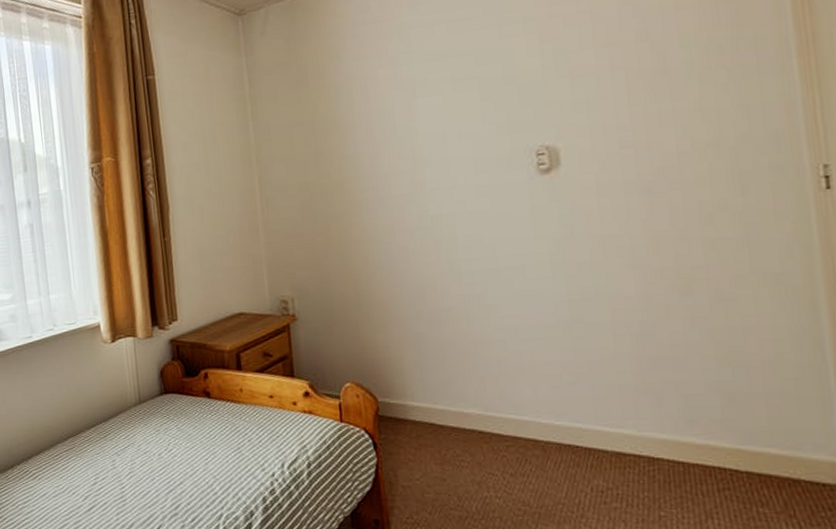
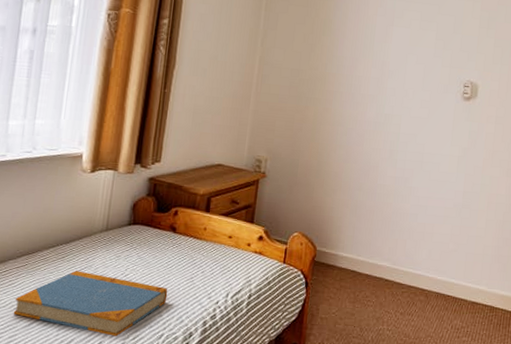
book: none [71,449,218,519] -> present [13,270,168,336]

